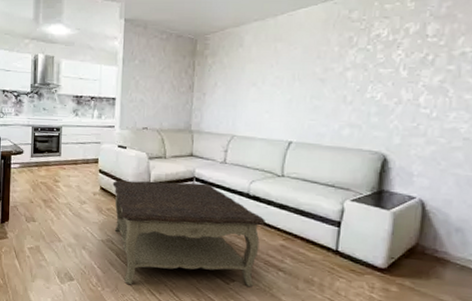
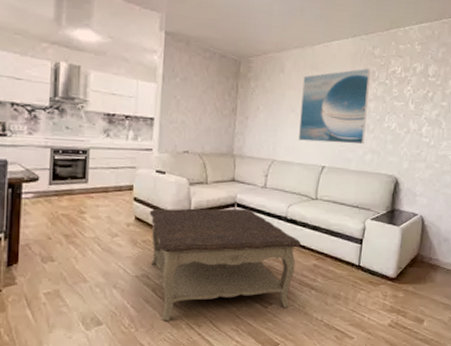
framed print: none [261,34,347,118] -> present [299,68,371,145]

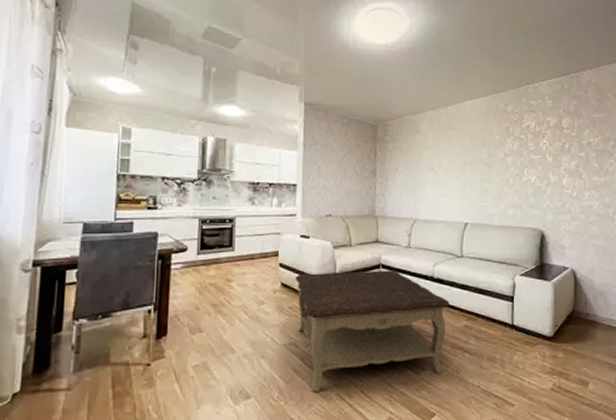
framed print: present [299,68,371,145] -> none [439,124,505,199]

